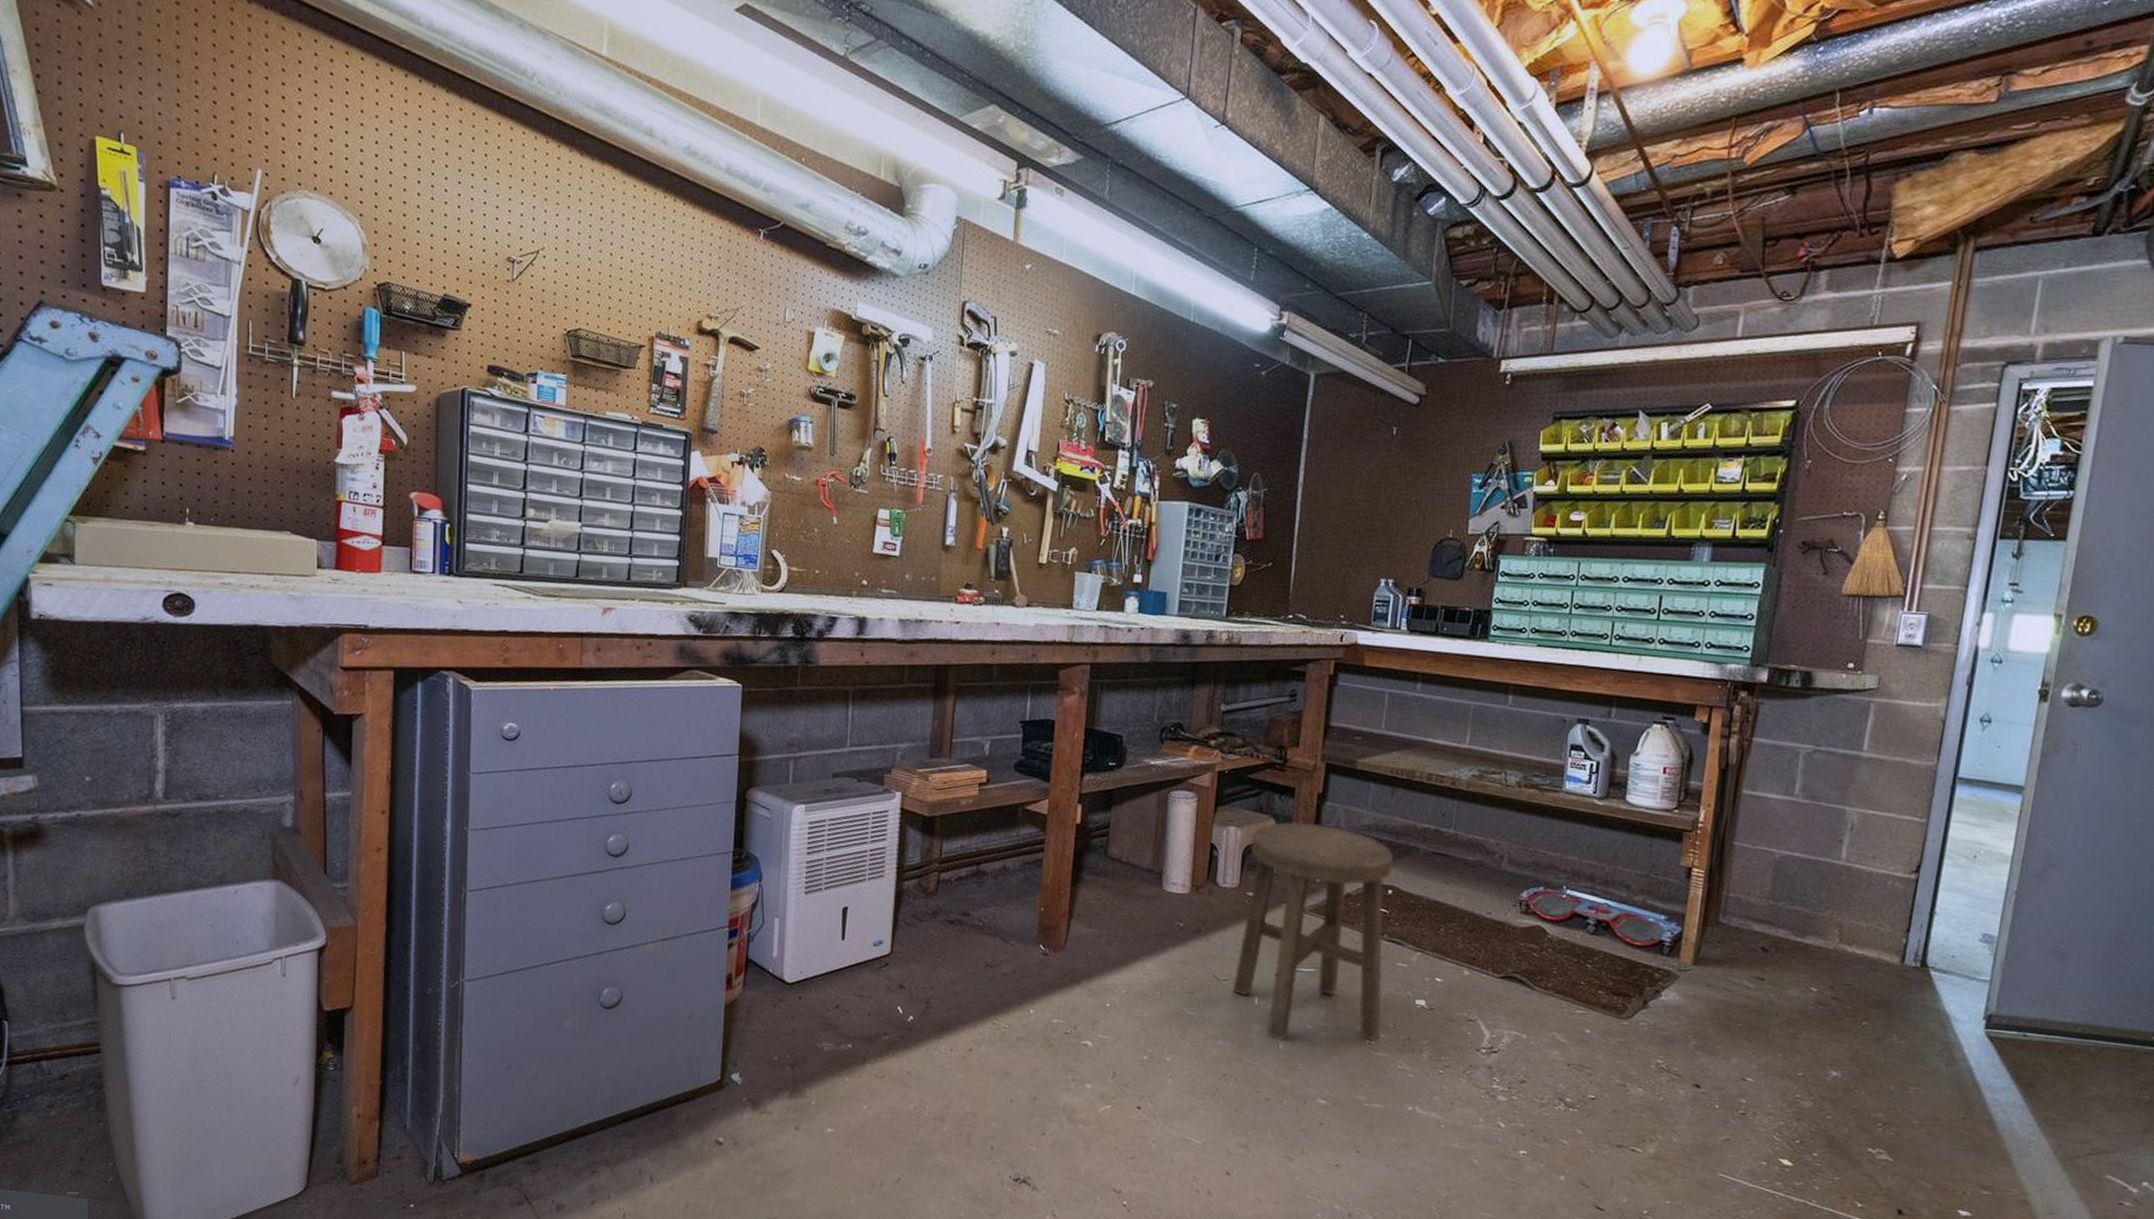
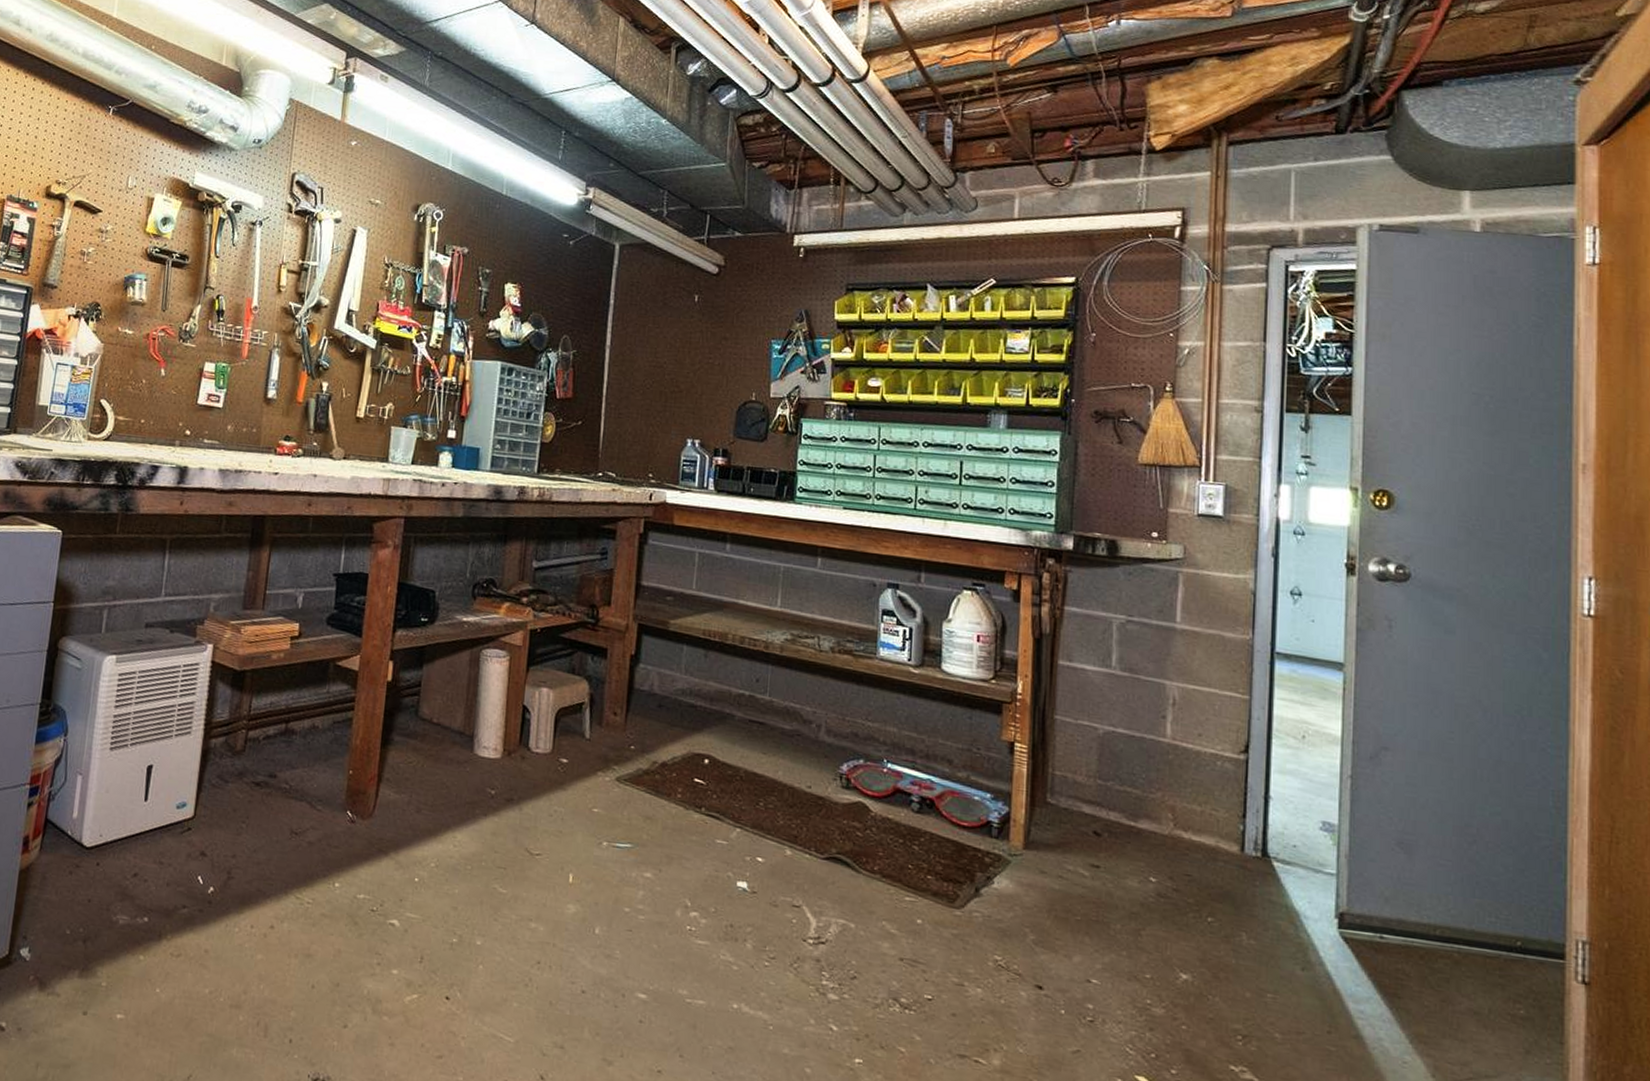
stool: present [1232,821,1393,1041] -> none [545,684,708,927]

